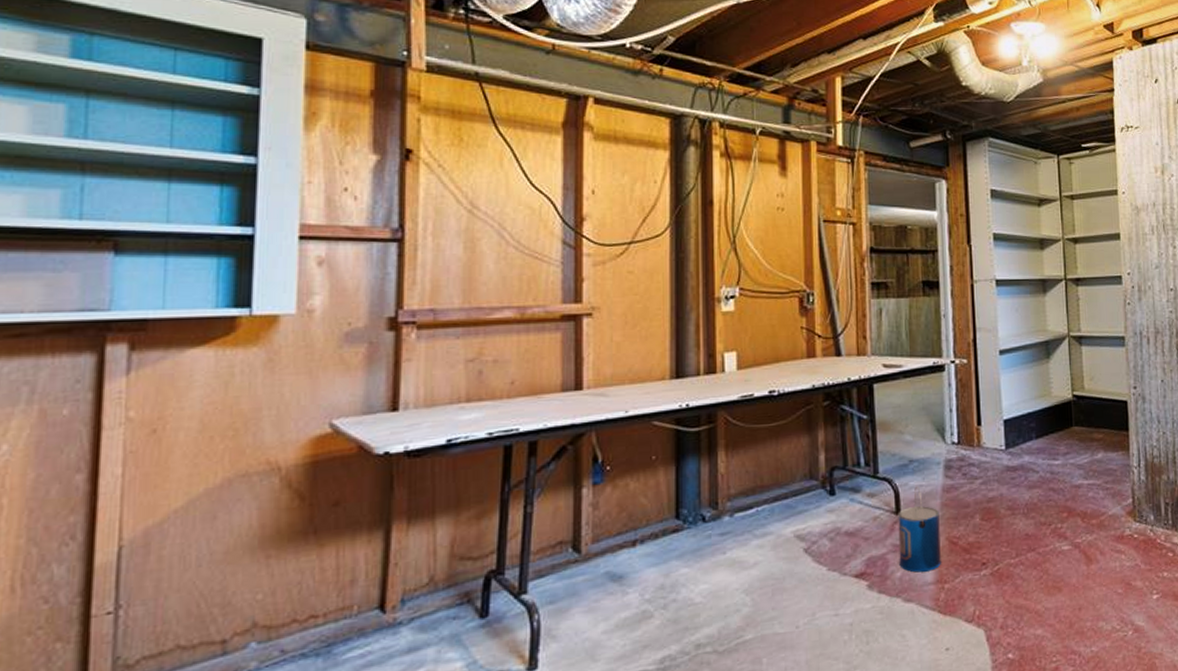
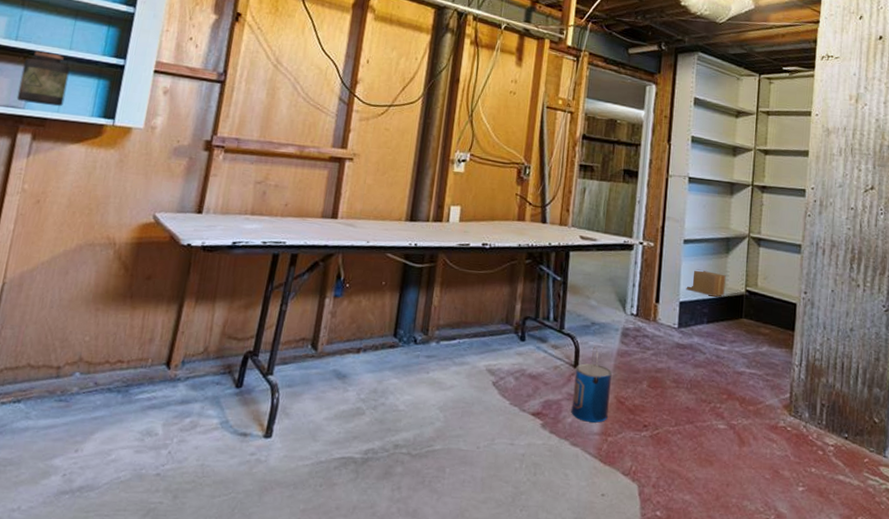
jar: none [95,230,173,302] -> present [16,51,71,107]
cardboard box: none [1008,380,1051,409] -> present [686,269,726,297]

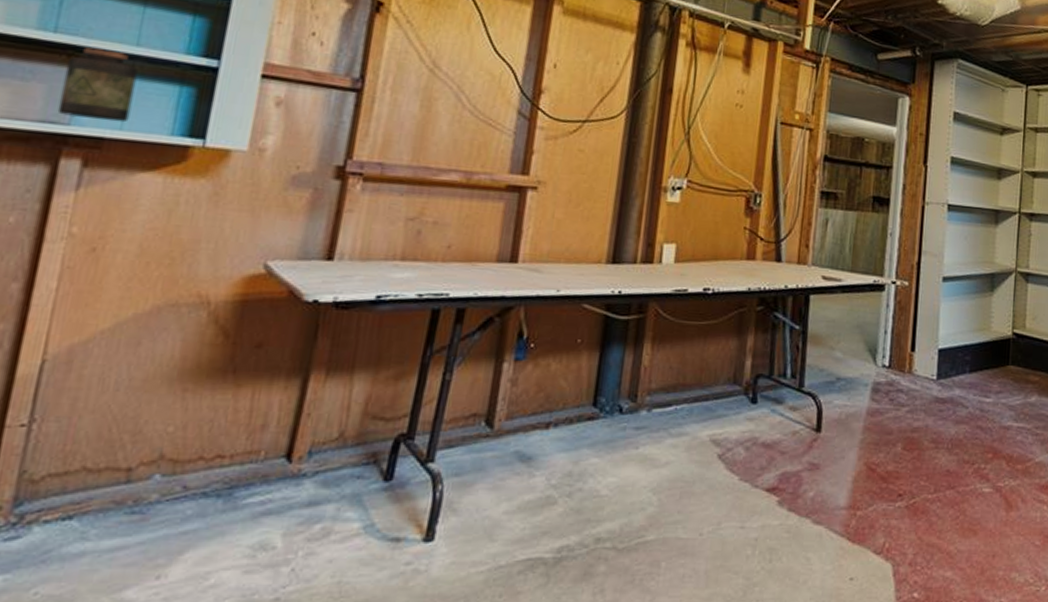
bucket: present [571,346,612,423] -> none [813,405,861,495]
cardboard box: present [686,269,726,297] -> none [945,310,991,342]

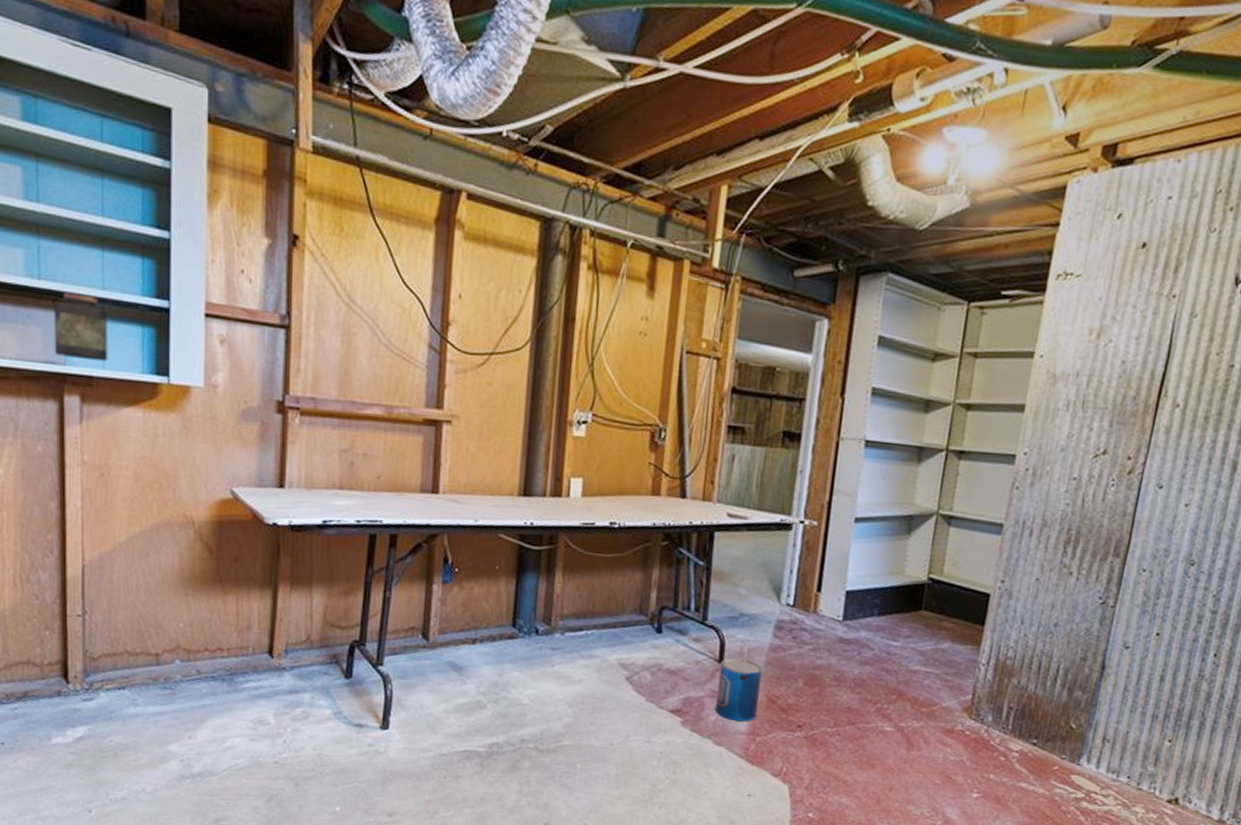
bucket: none [813,405,861,495] -> present [715,640,763,722]

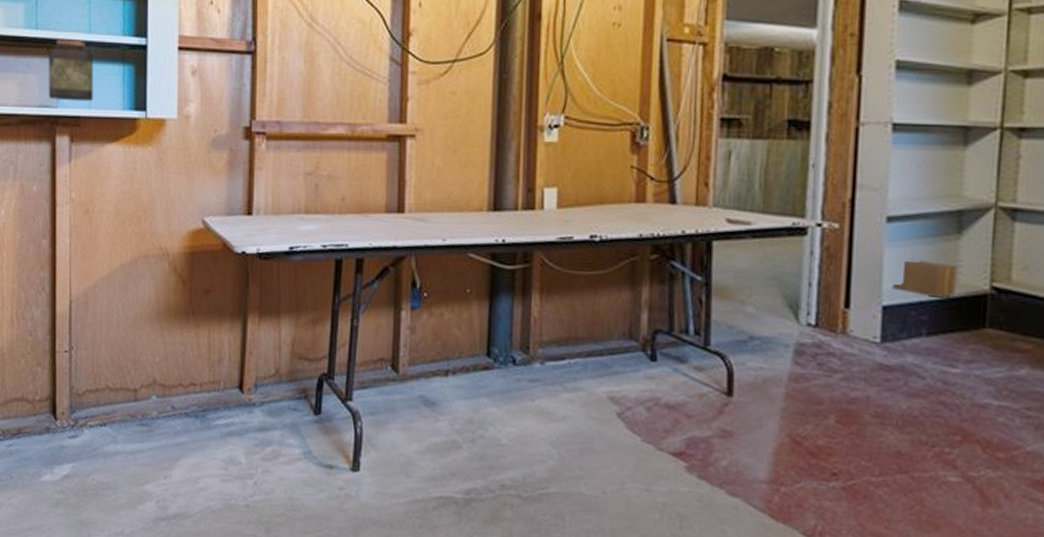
bucket: present [715,640,763,722] -> none [726,368,782,468]
cardboard box: none [854,553,905,586] -> present [892,258,957,298]

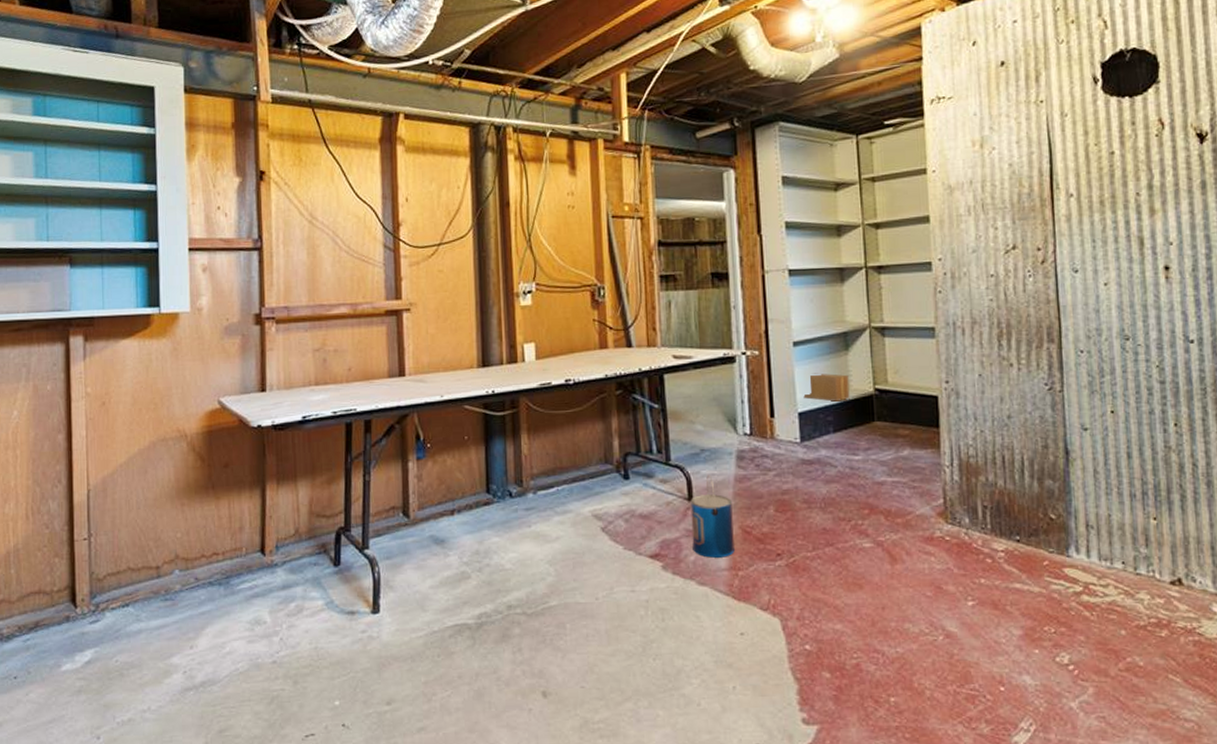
jar: present [48,39,94,102] -> none [60,248,107,304]
bucket: none [726,368,782,468] -> present [690,474,735,558]

